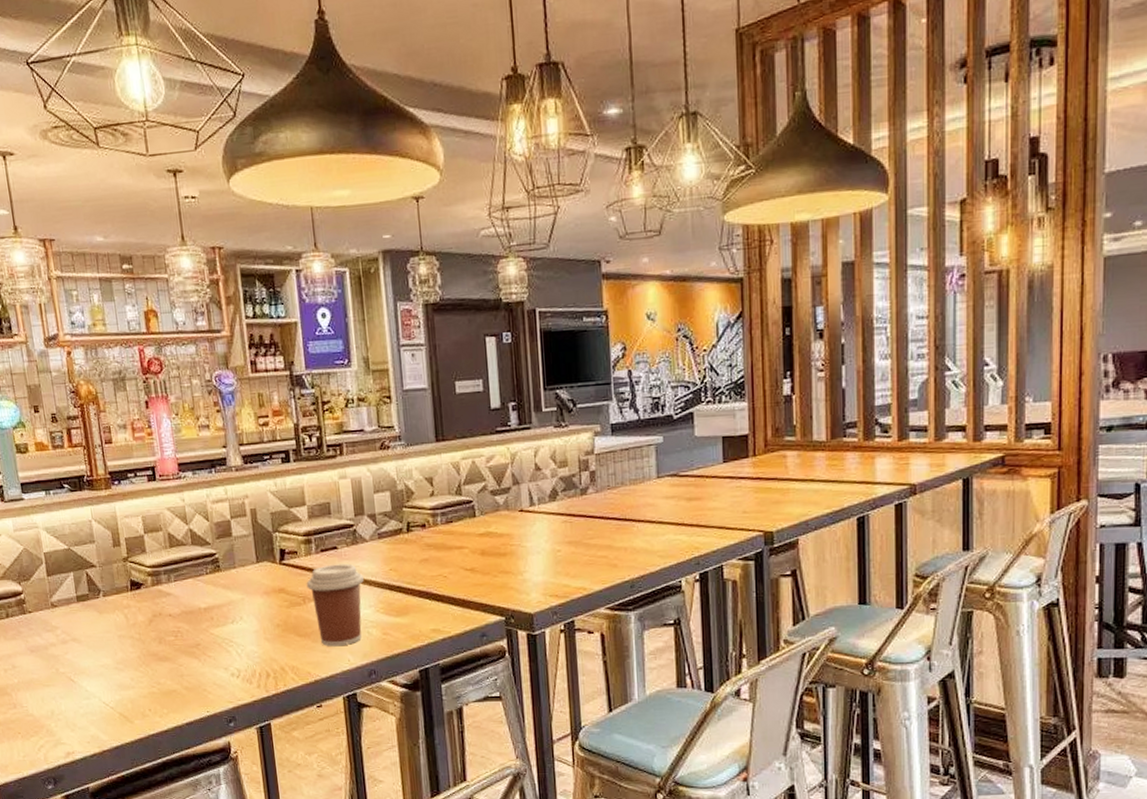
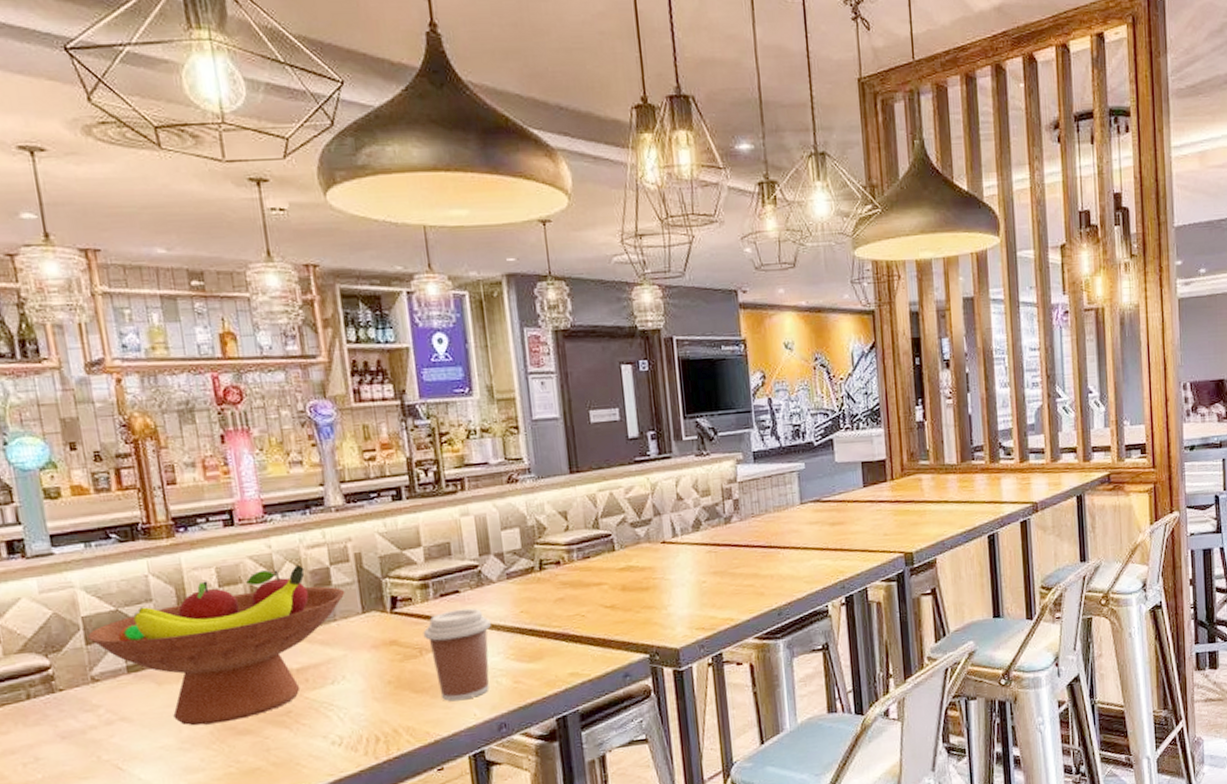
fruit bowl: none [48,517,243,650] -> present [88,564,345,726]

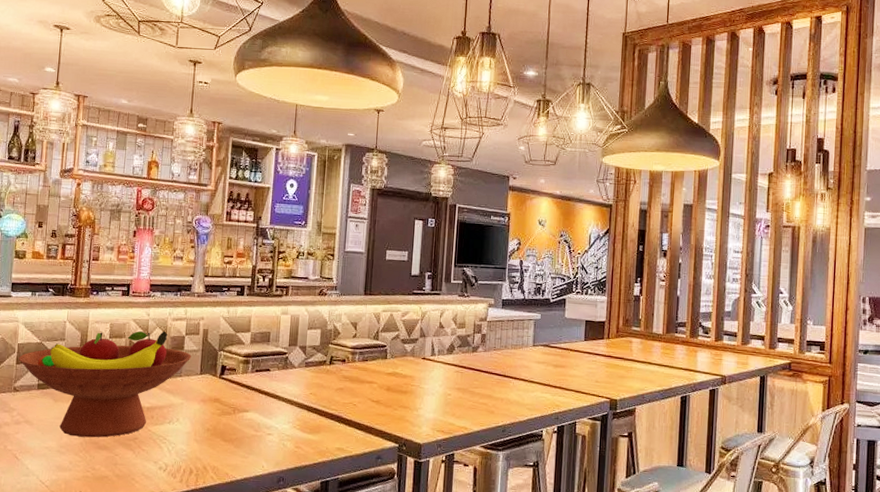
coffee cup: present [423,608,491,701] -> none [238,383,287,454]

